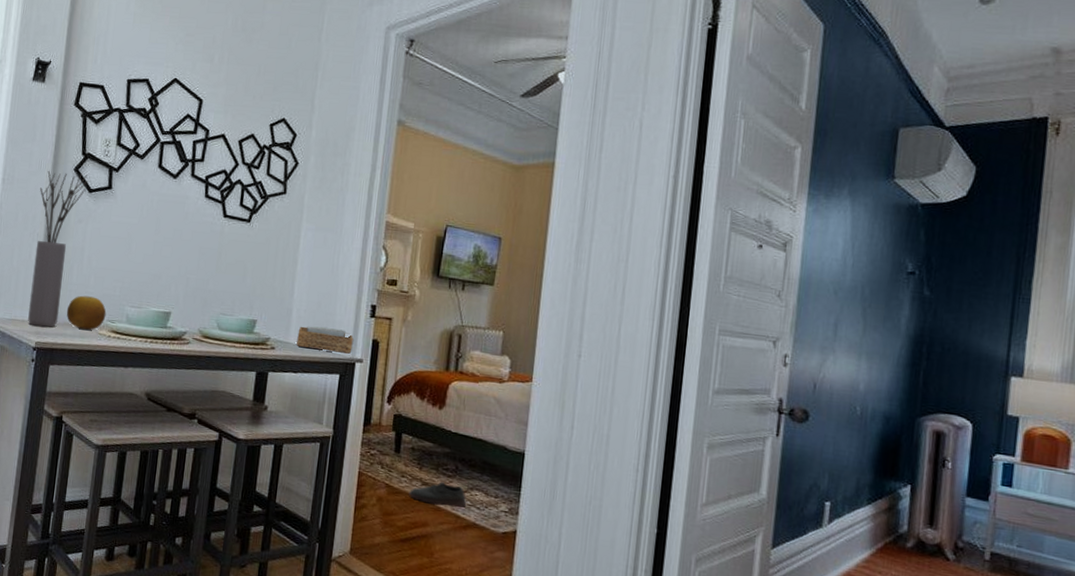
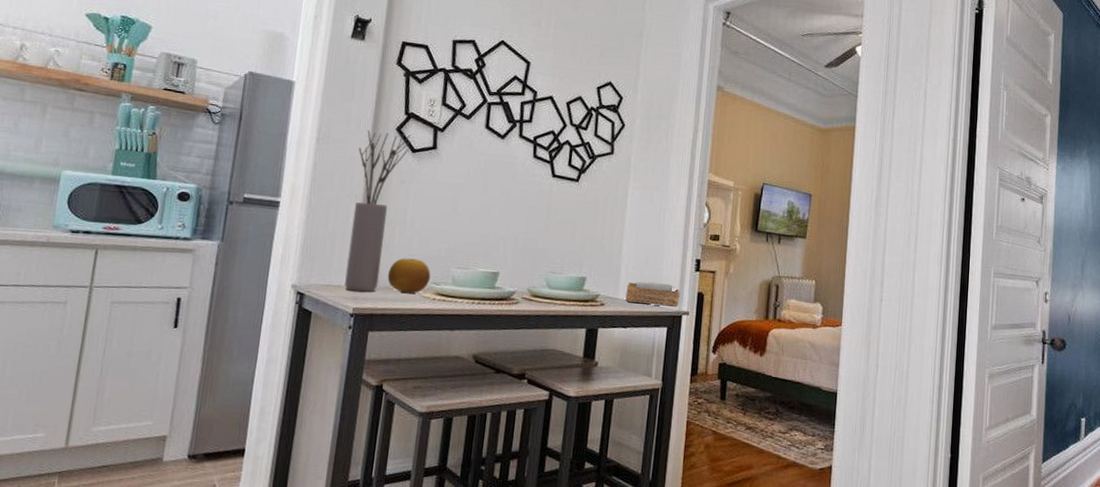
shoe: present [409,482,466,507] -> none [734,425,787,448]

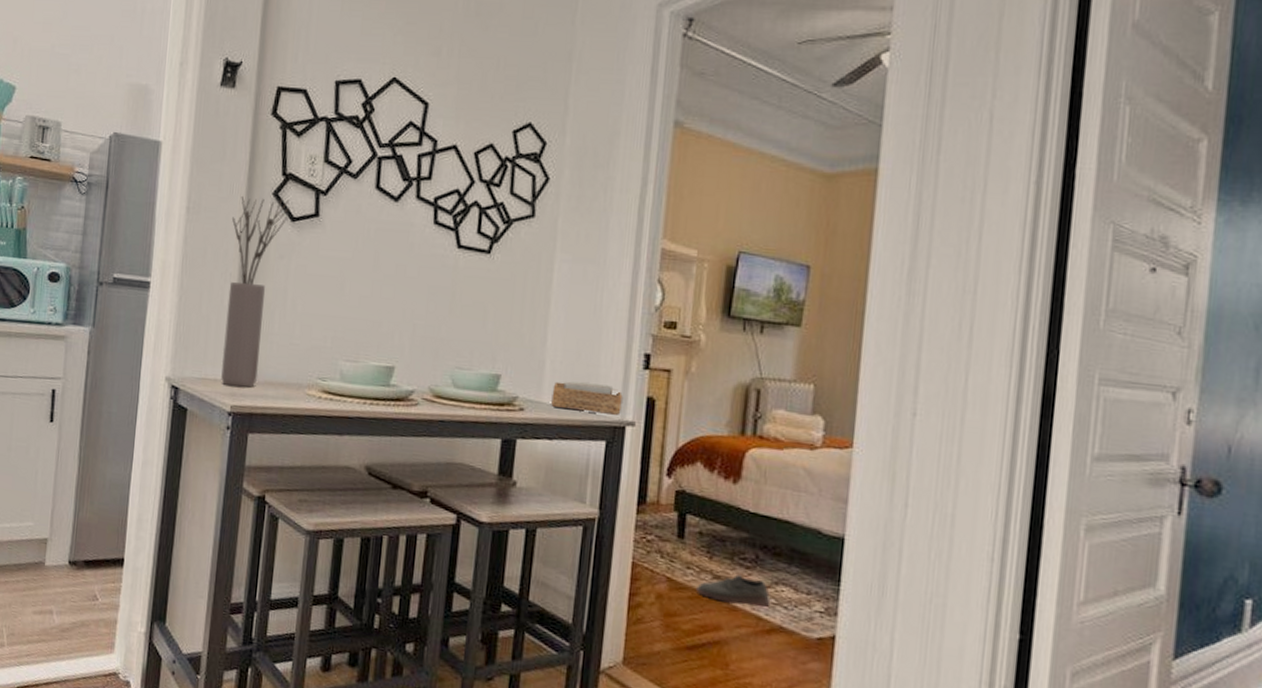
fruit: present [387,258,431,293] -> none [267,348,316,390]
shoe: none [734,425,787,448] -> present [696,574,770,606]

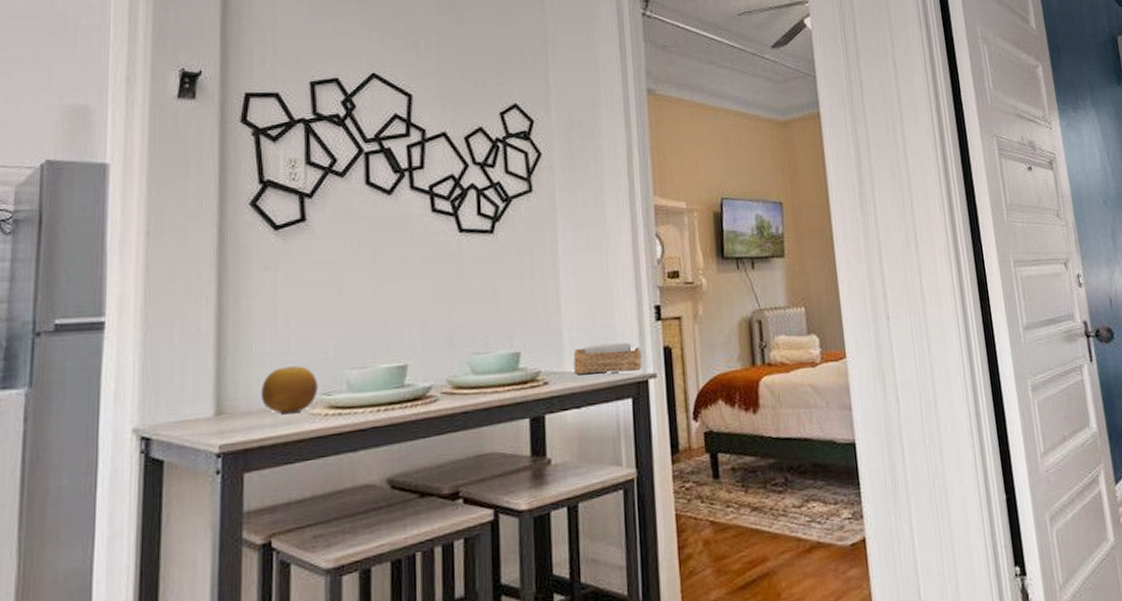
vase: present [221,197,291,388] -> none [204,207,272,424]
fruit: none [267,348,316,390] -> present [260,366,318,414]
shoe: present [696,574,770,606] -> none [739,501,805,532]

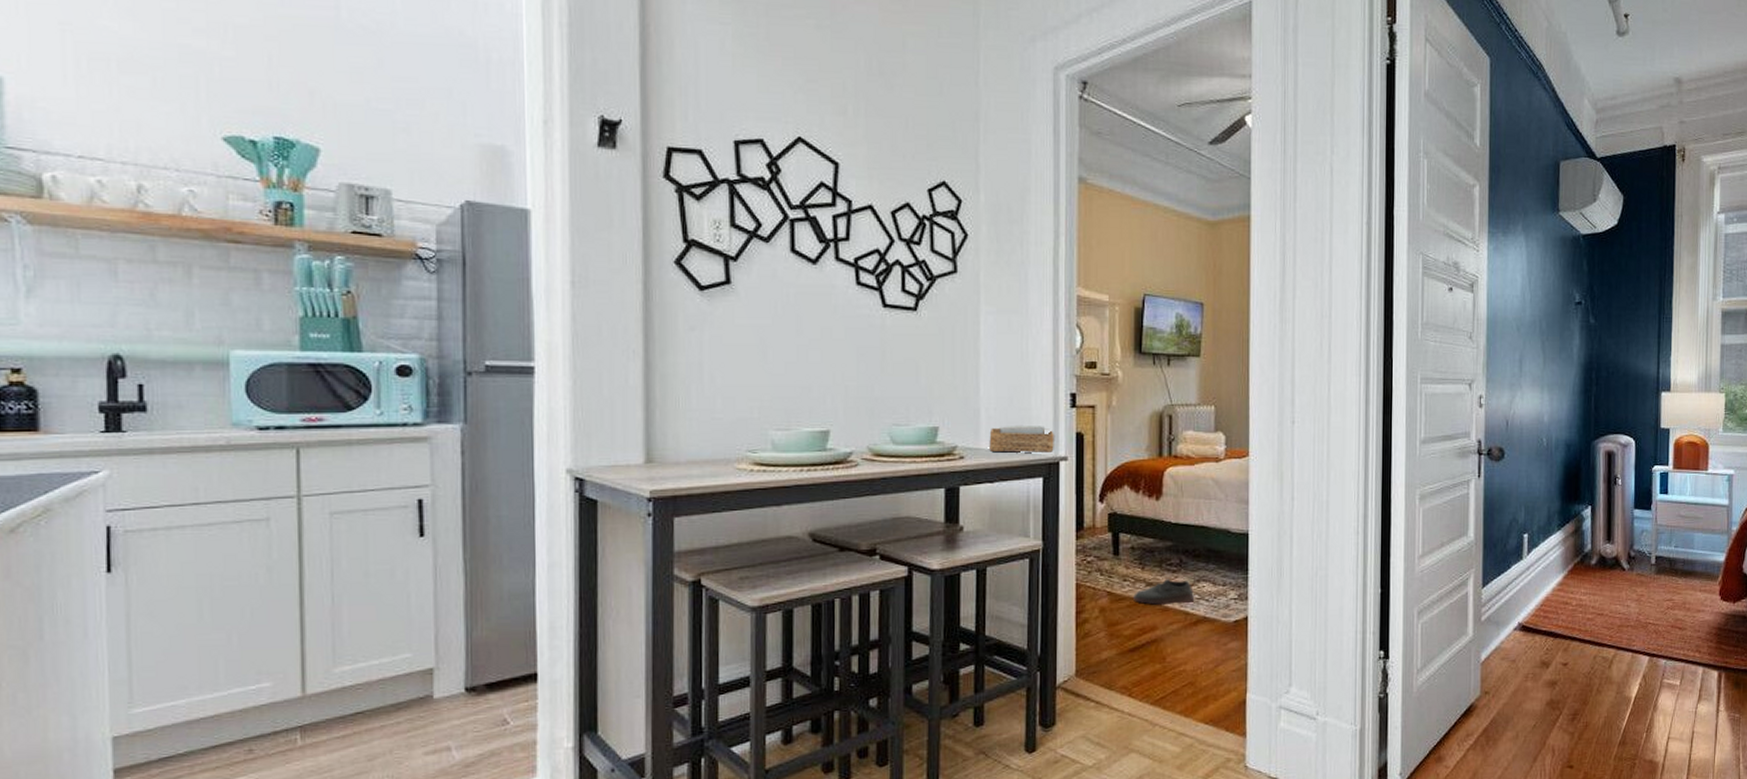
fruit: present [260,366,318,414] -> none [688,423,744,466]
shoe: none [739,501,805,532] -> present [1133,579,1194,605]

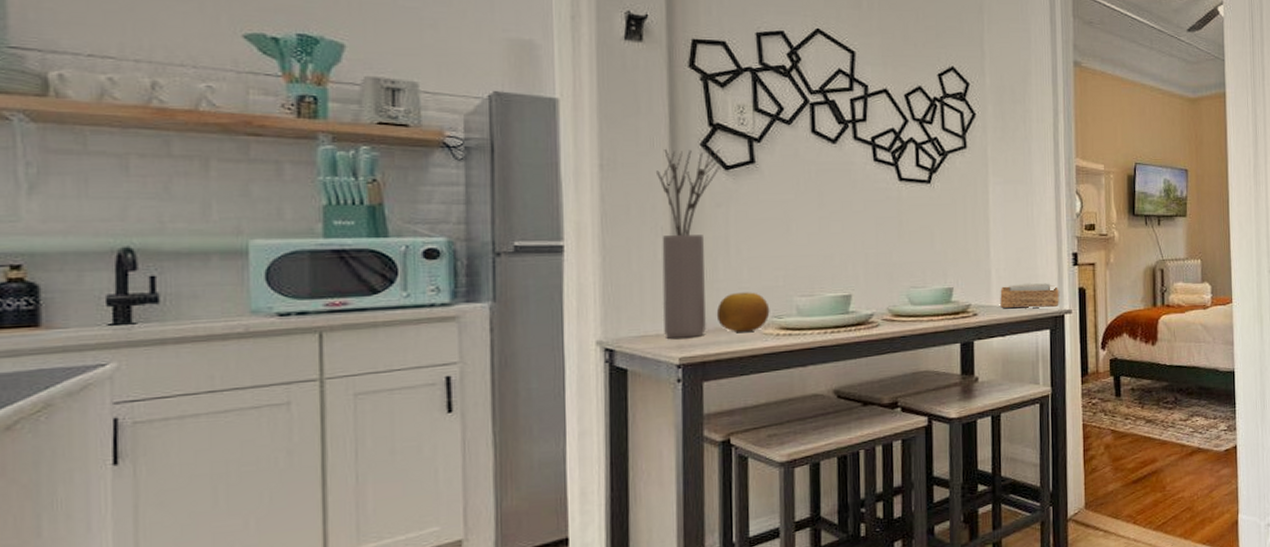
vase: none [629,266,697,471] -> present [657,148,722,339]
fruit: none [688,423,744,466] -> present [716,292,770,332]
shoe: present [1133,579,1194,605] -> none [1135,415,1189,439]

